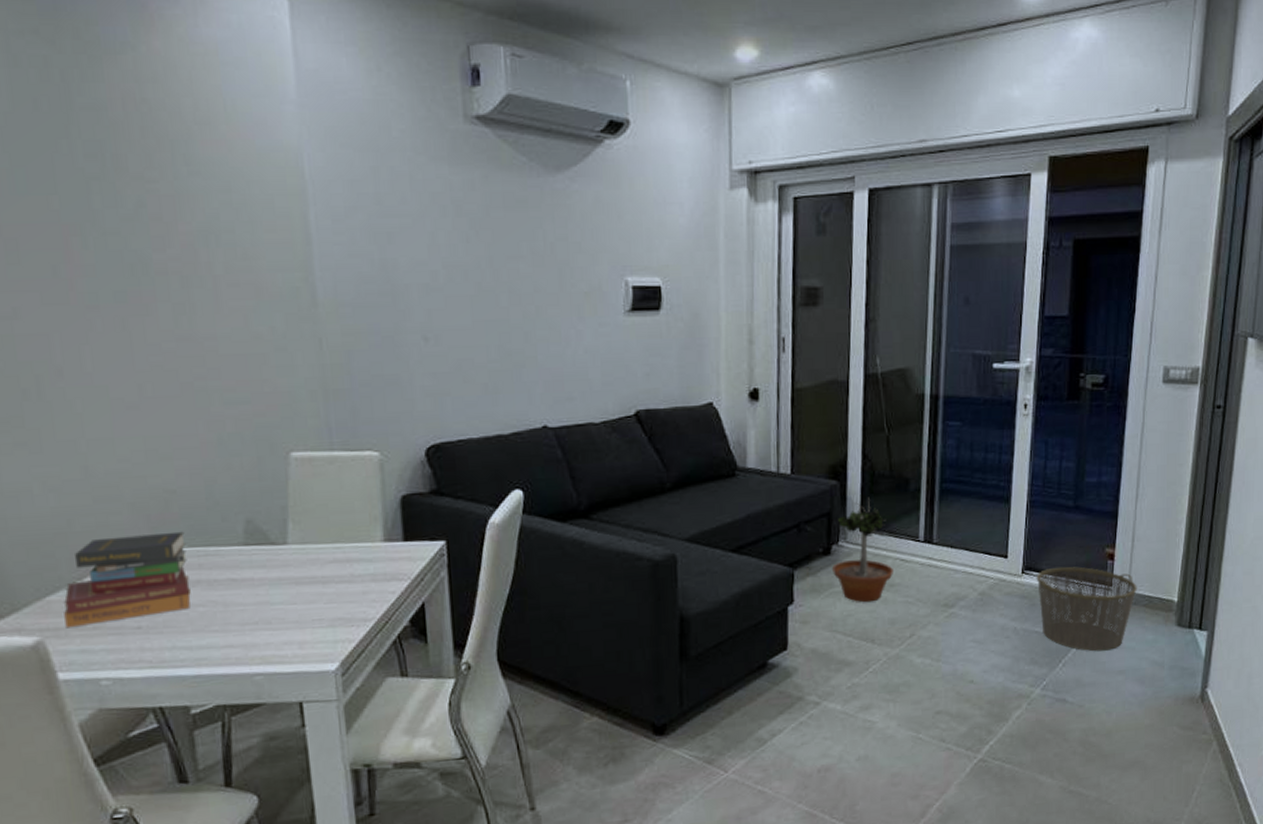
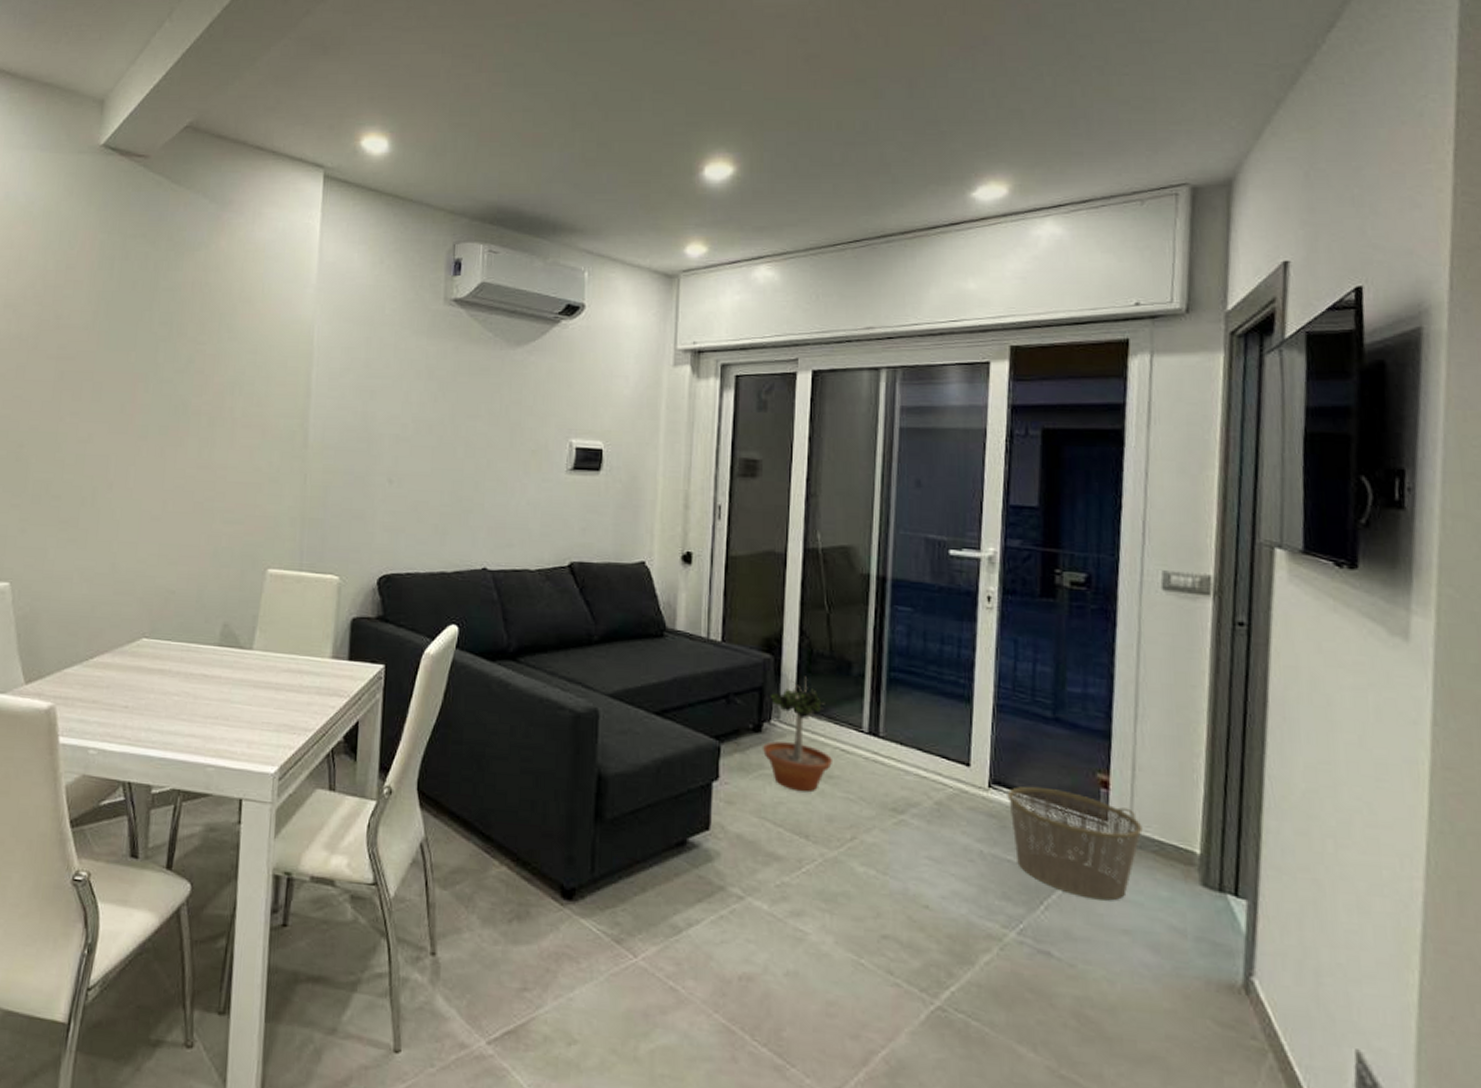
books: present [64,531,191,629] -> none [73,625,175,699]

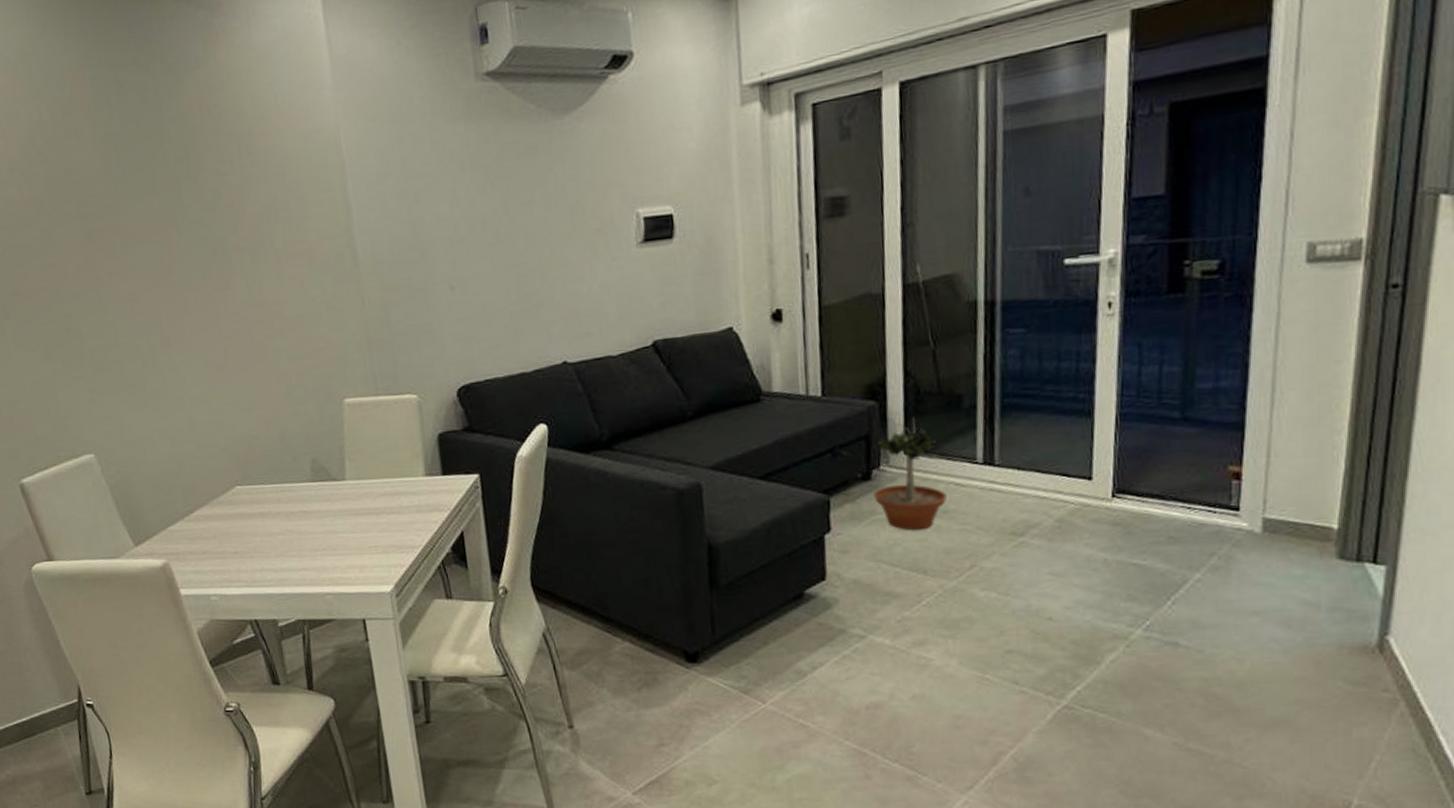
basket: present [1007,786,1143,901] -> none [1132,488,1277,588]

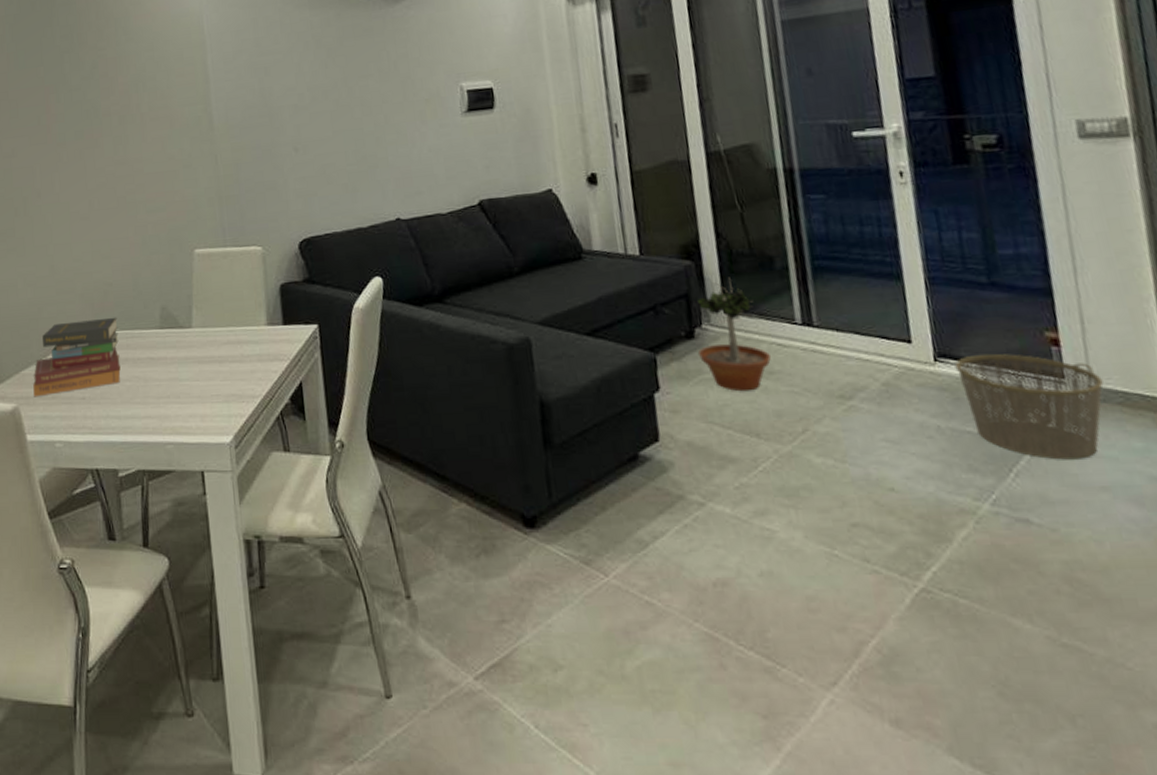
books: none [181,471,273,553] -> present [33,317,121,397]
basket: none [1132,488,1277,588] -> present [954,353,1104,460]

